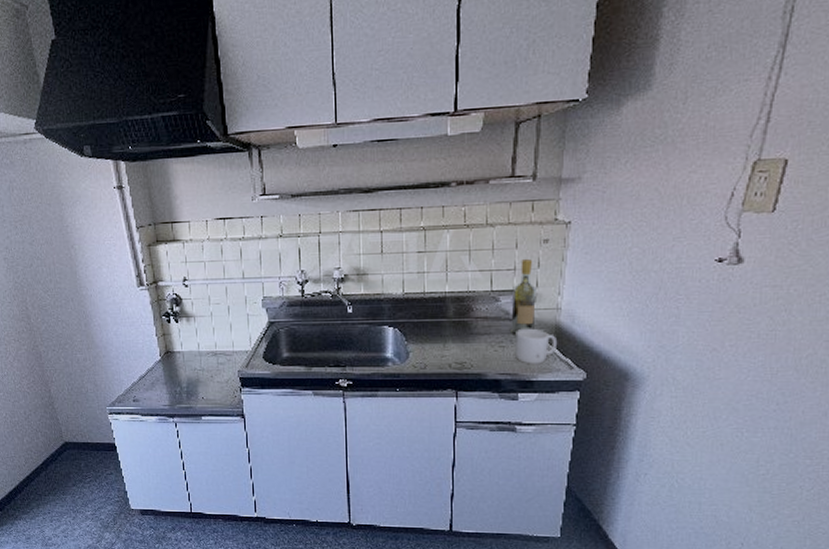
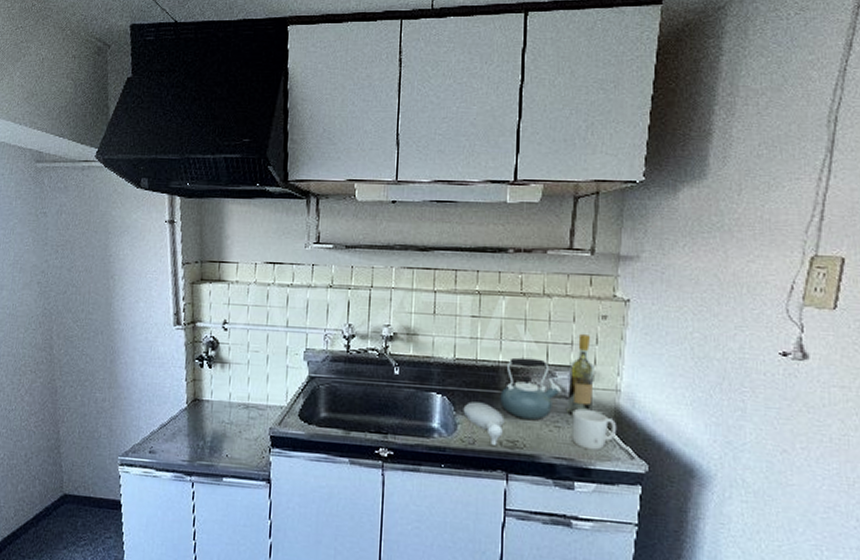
soap bottle: none [414,331,453,368] -> present [463,401,505,445]
kettle: none [448,286,506,343] -> present [500,357,562,421]

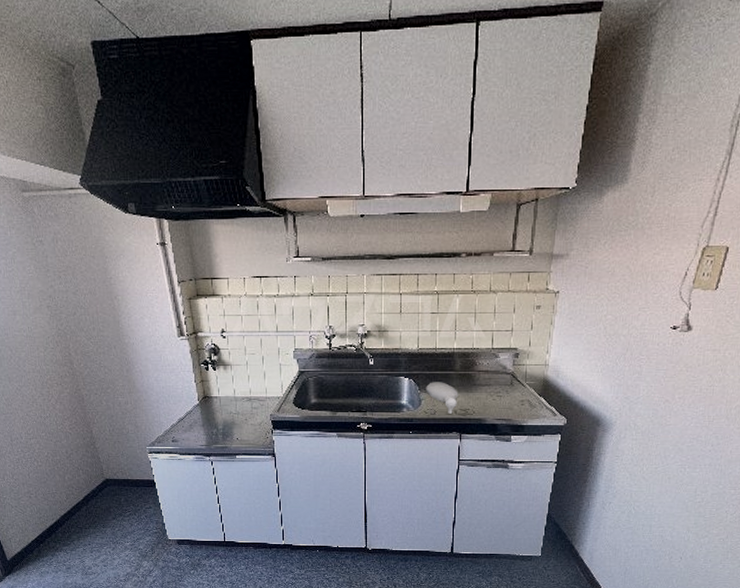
kettle: present [500,357,562,421] -> none [455,344,504,393]
bottle: present [567,334,594,416] -> none [507,322,529,387]
mug: present [572,408,617,451] -> none [510,381,545,412]

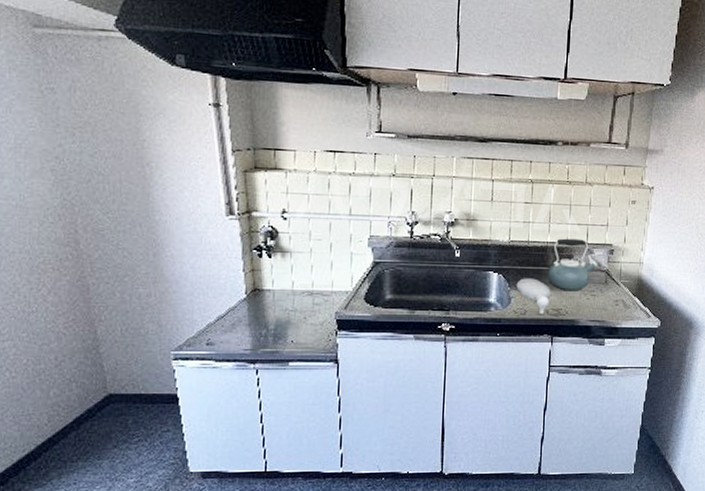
kettle: none [455,344,504,393] -> present [548,238,598,291]

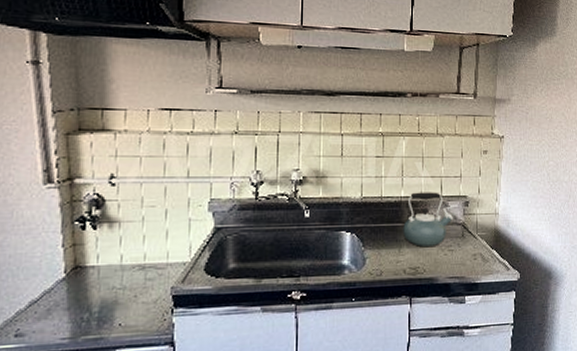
soap bottle: present [516,278,551,314] -> none [371,236,407,274]

